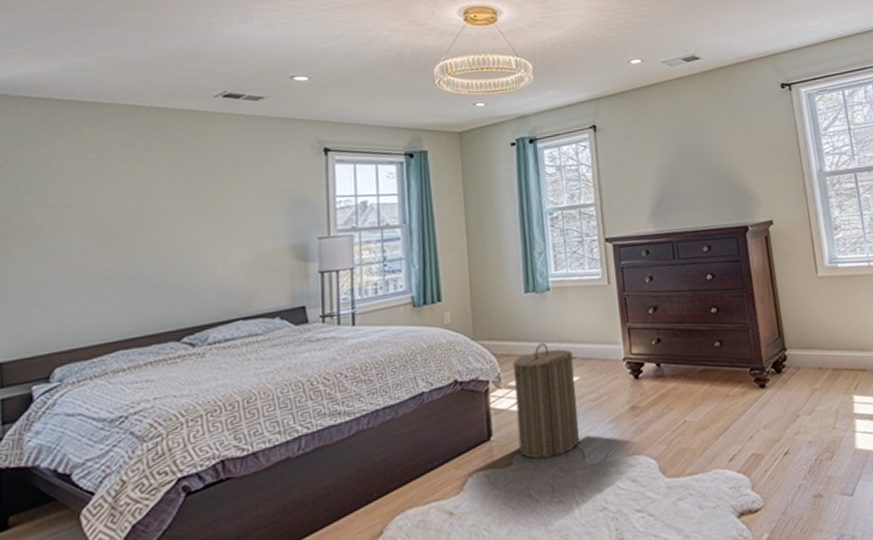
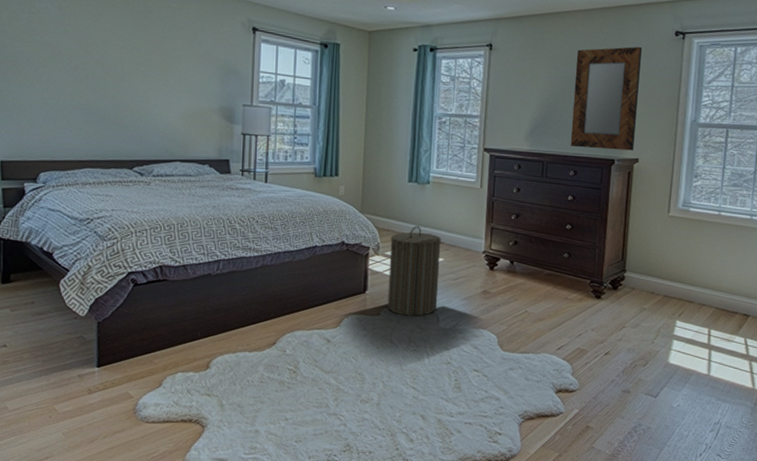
home mirror: none [686,104,765,220] -> present [570,46,642,151]

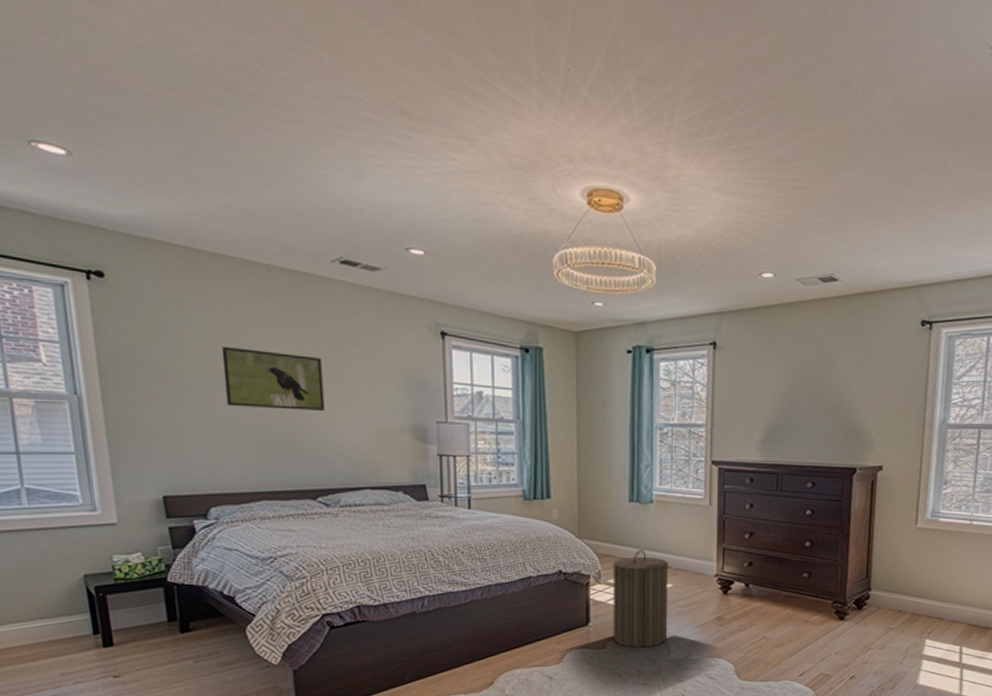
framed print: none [63,34,148,92] -> present [221,346,325,411]
home mirror: present [570,46,642,151] -> none [807,339,884,458]

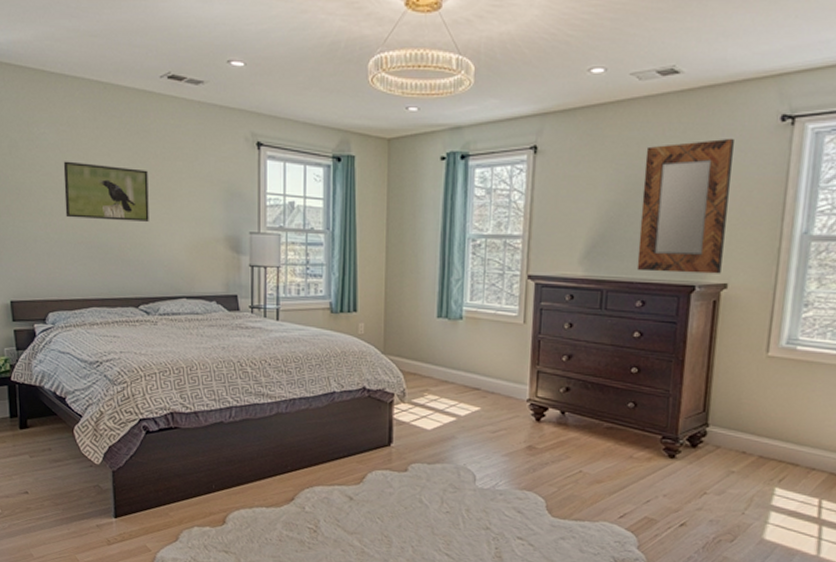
laundry hamper: present [613,550,669,648] -> none [415,369,477,474]
home mirror: none [807,339,884,458] -> present [636,138,734,274]

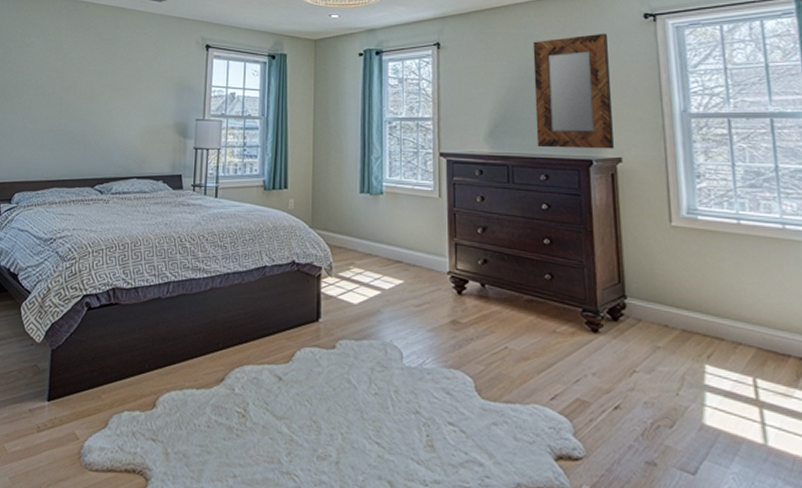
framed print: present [63,161,149,222] -> none [41,63,114,112]

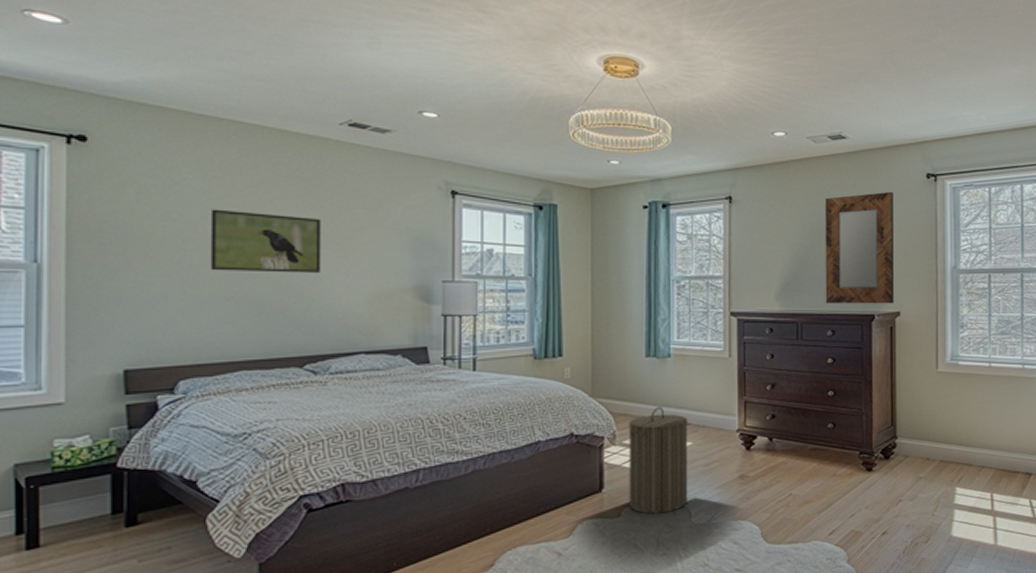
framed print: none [41,63,114,112] -> present [210,209,321,273]
laundry hamper: none [343,242,400,351] -> present [628,407,688,514]

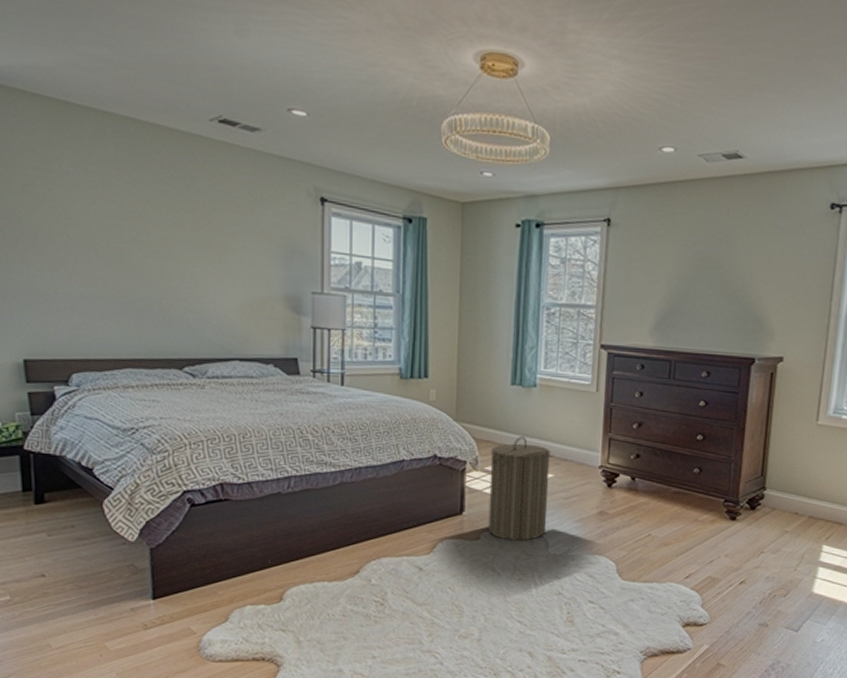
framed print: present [210,209,321,273] -> none [91,205,196,276]
home mirror: present [825,191,894,304] -> none [702,221,790,348]

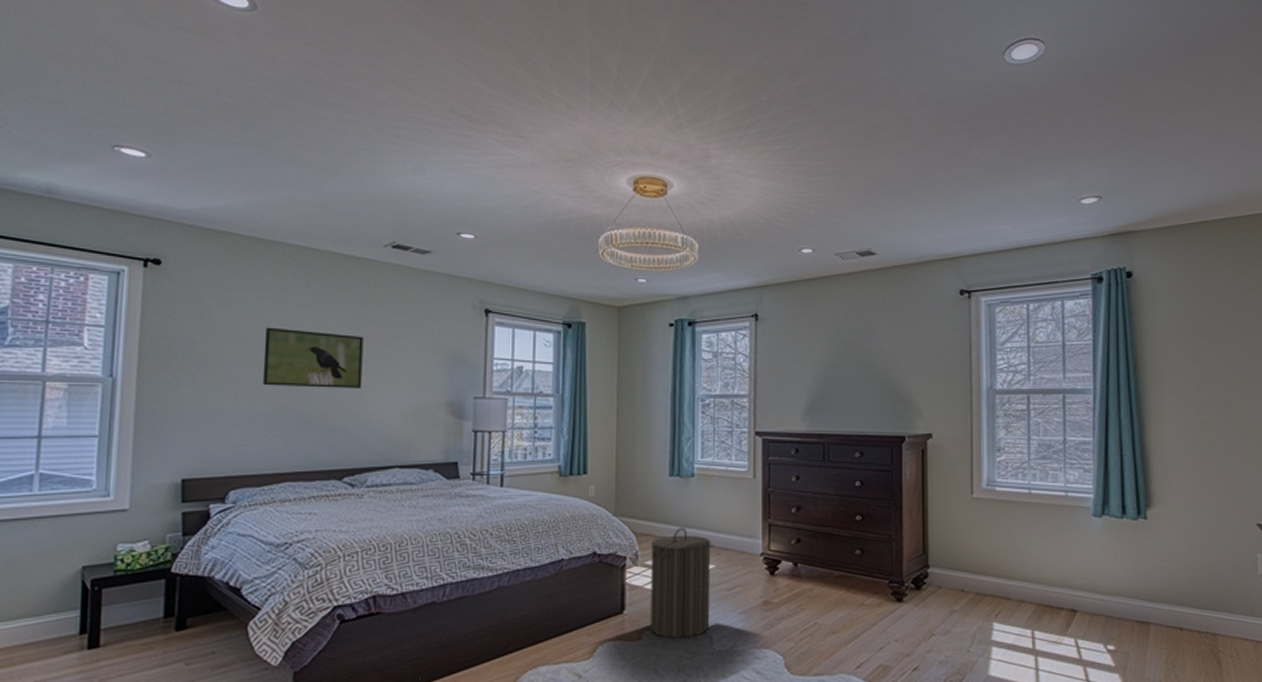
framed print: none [91,205,196,276] -> present [262,327,364,388]

